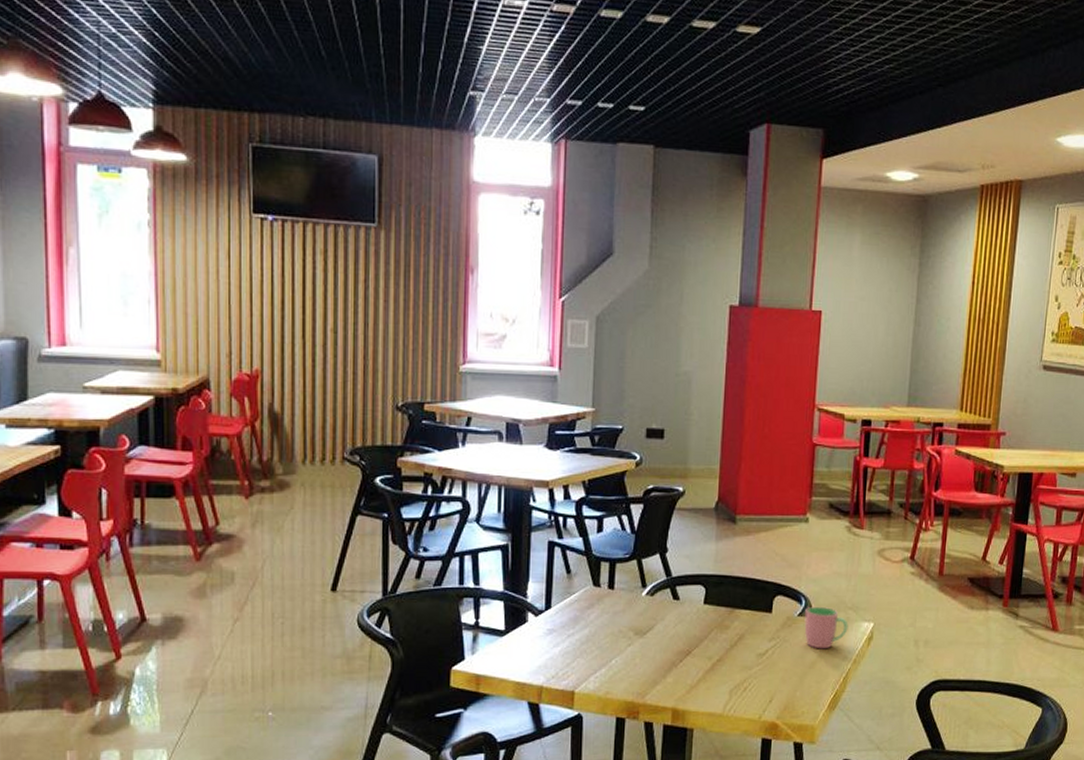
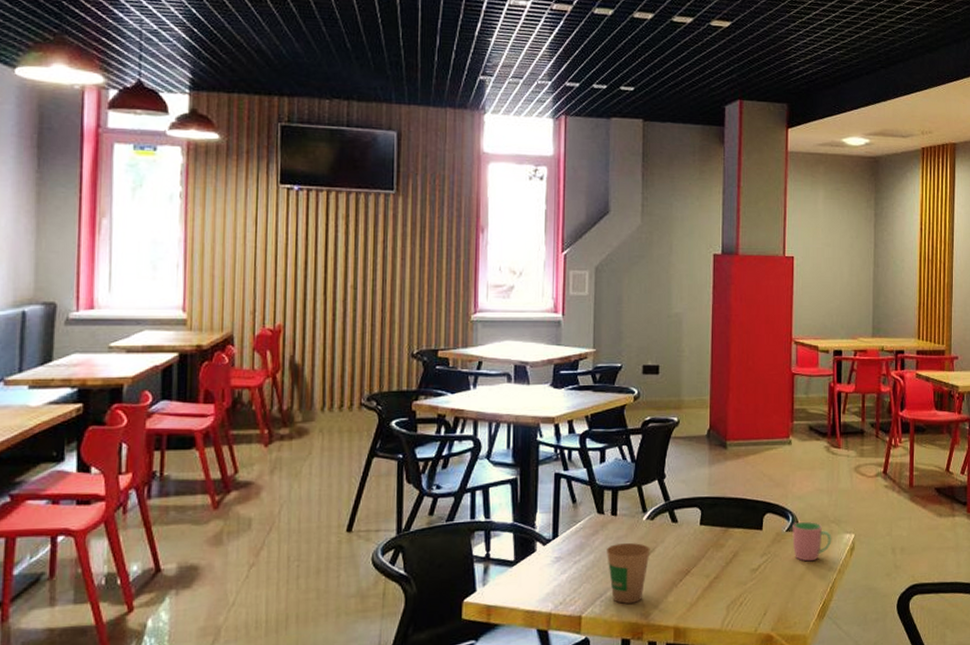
paper cup: none [602,618,649,681] -> present [607,542,650,604]

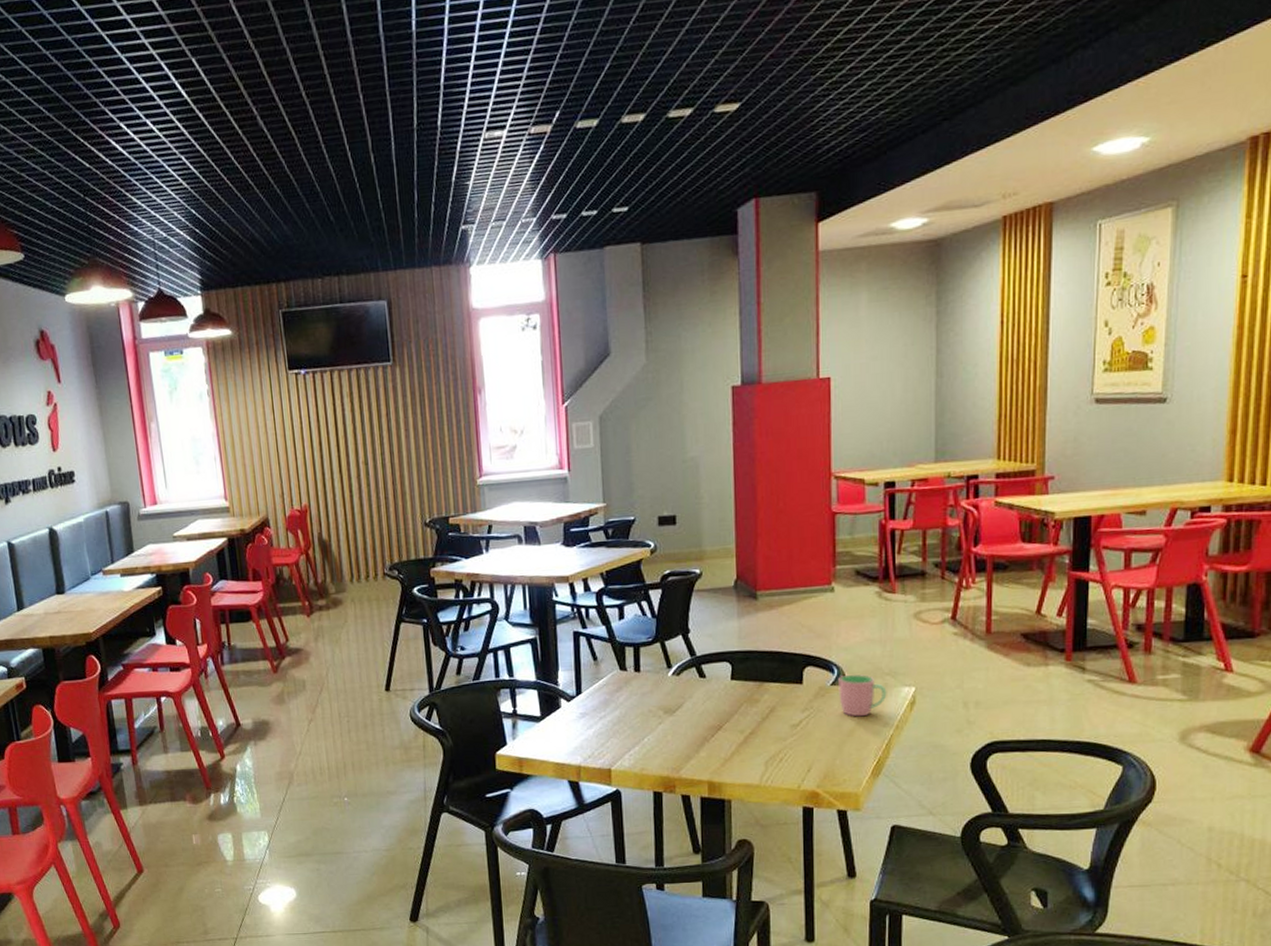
paper cup: present [607,542,650,604] -> none [632,698,678,758]

